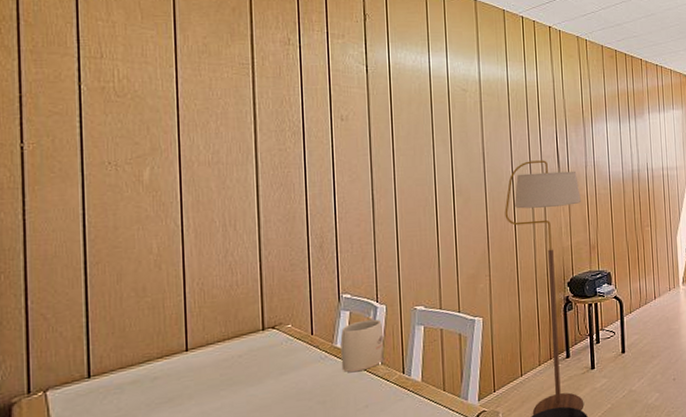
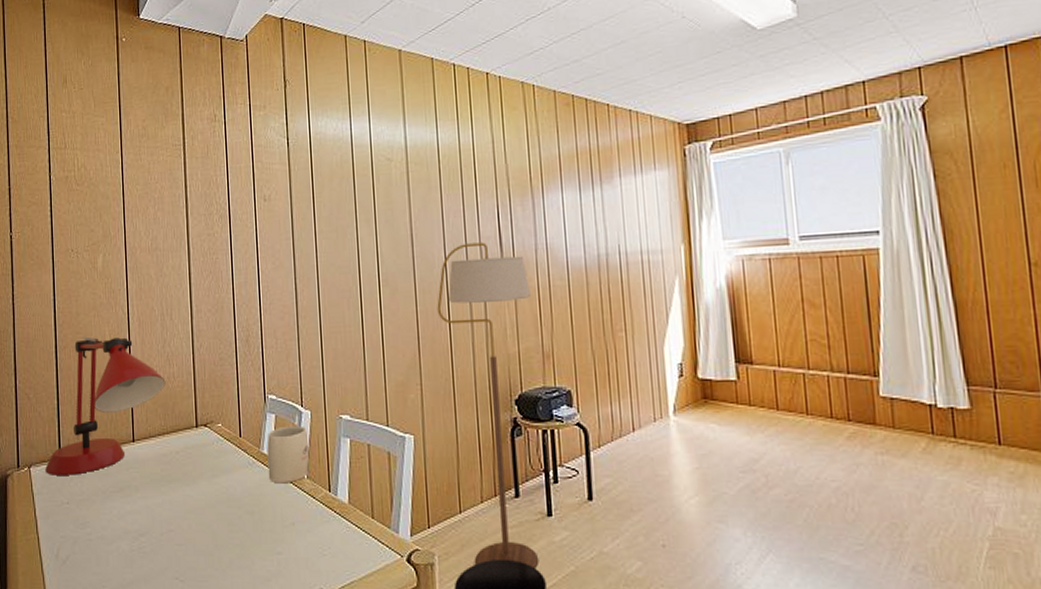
desk lamp: none [68,249,227,396] -> present [45,336,166,475]

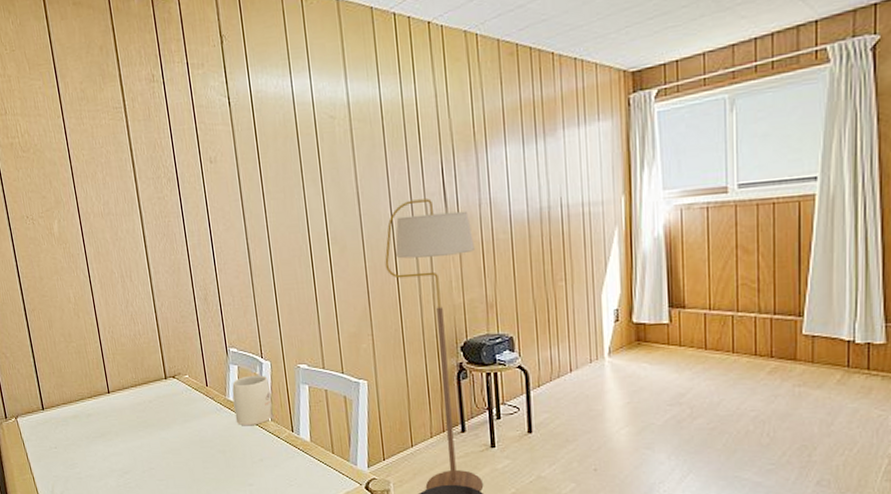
desk lamp: present [45,336,166,475] -> none [31,299,133,424]

